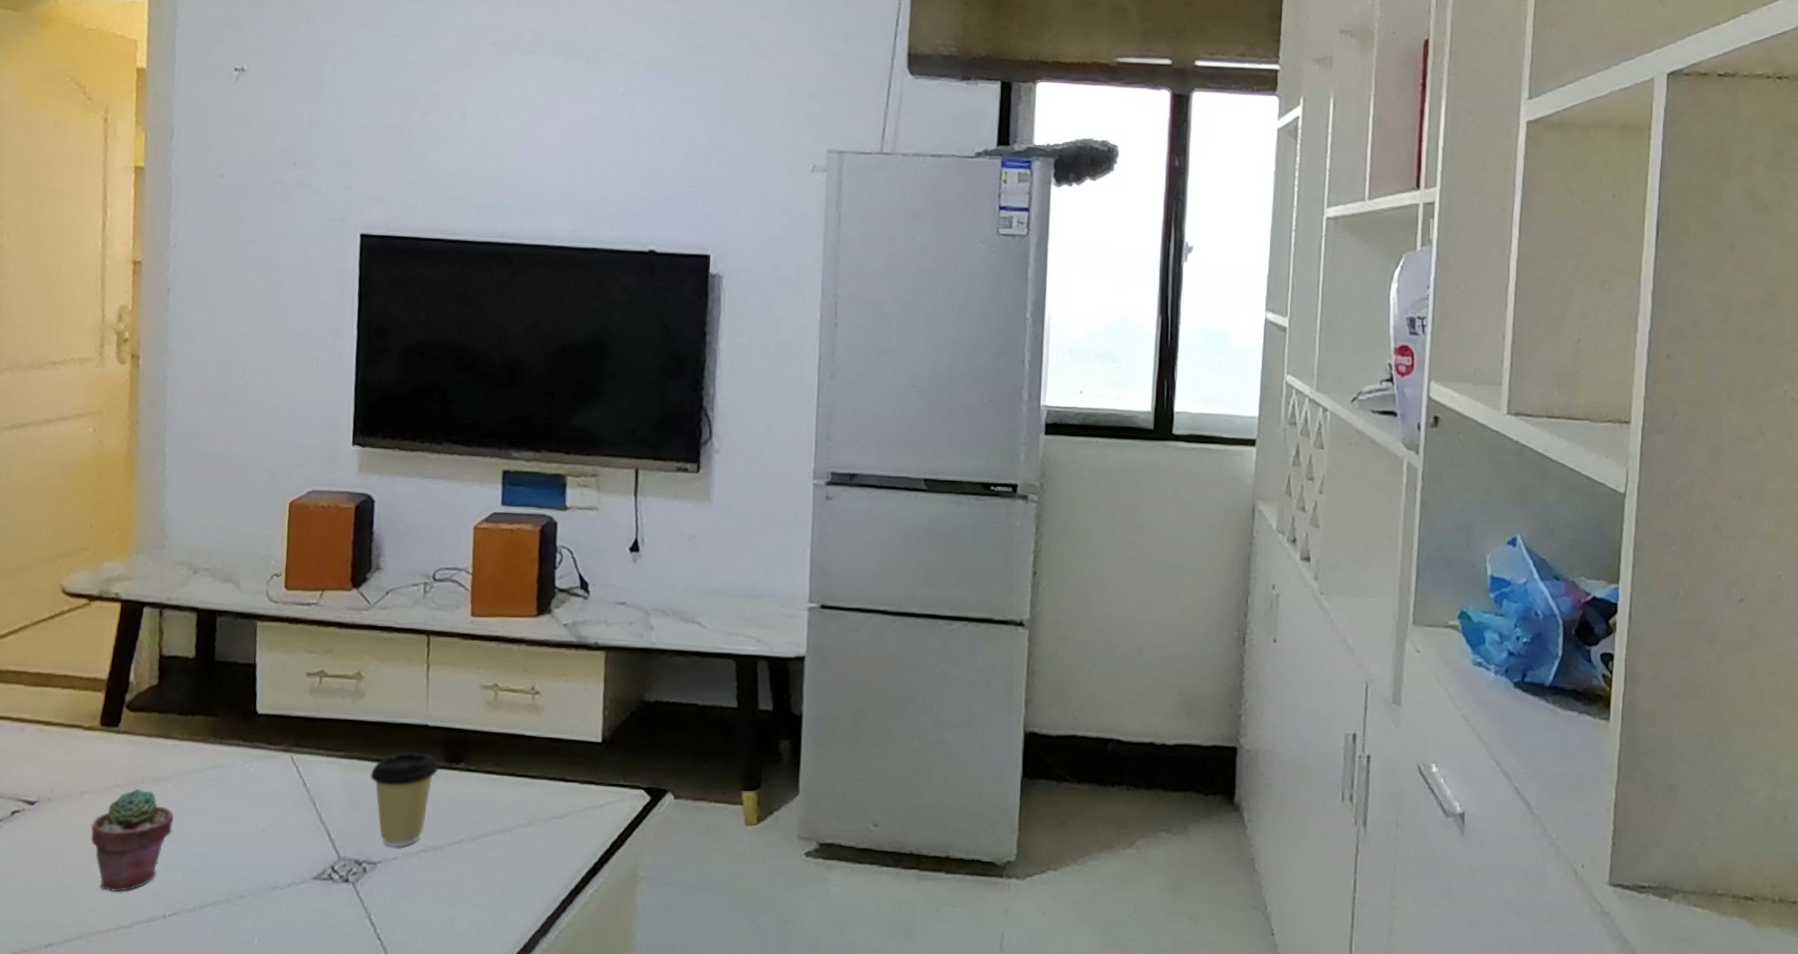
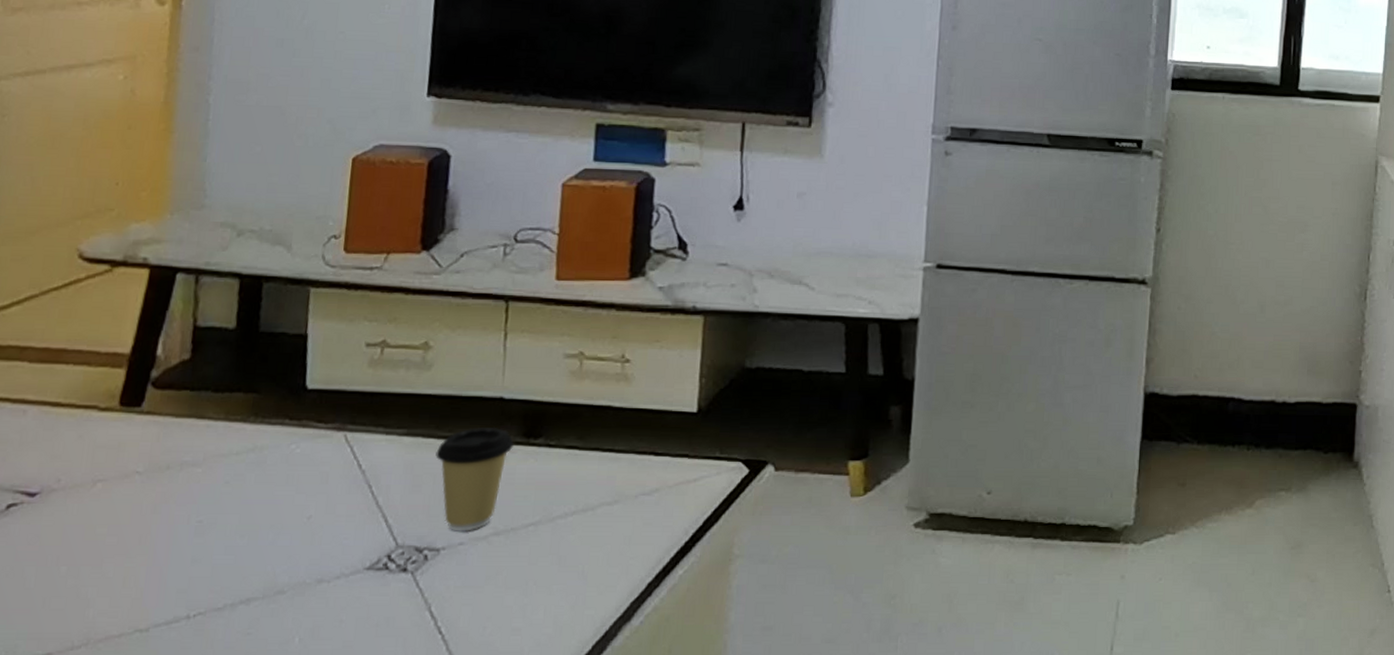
potted succulent: present [90,788,174,893] -> none [103,474,204,592]

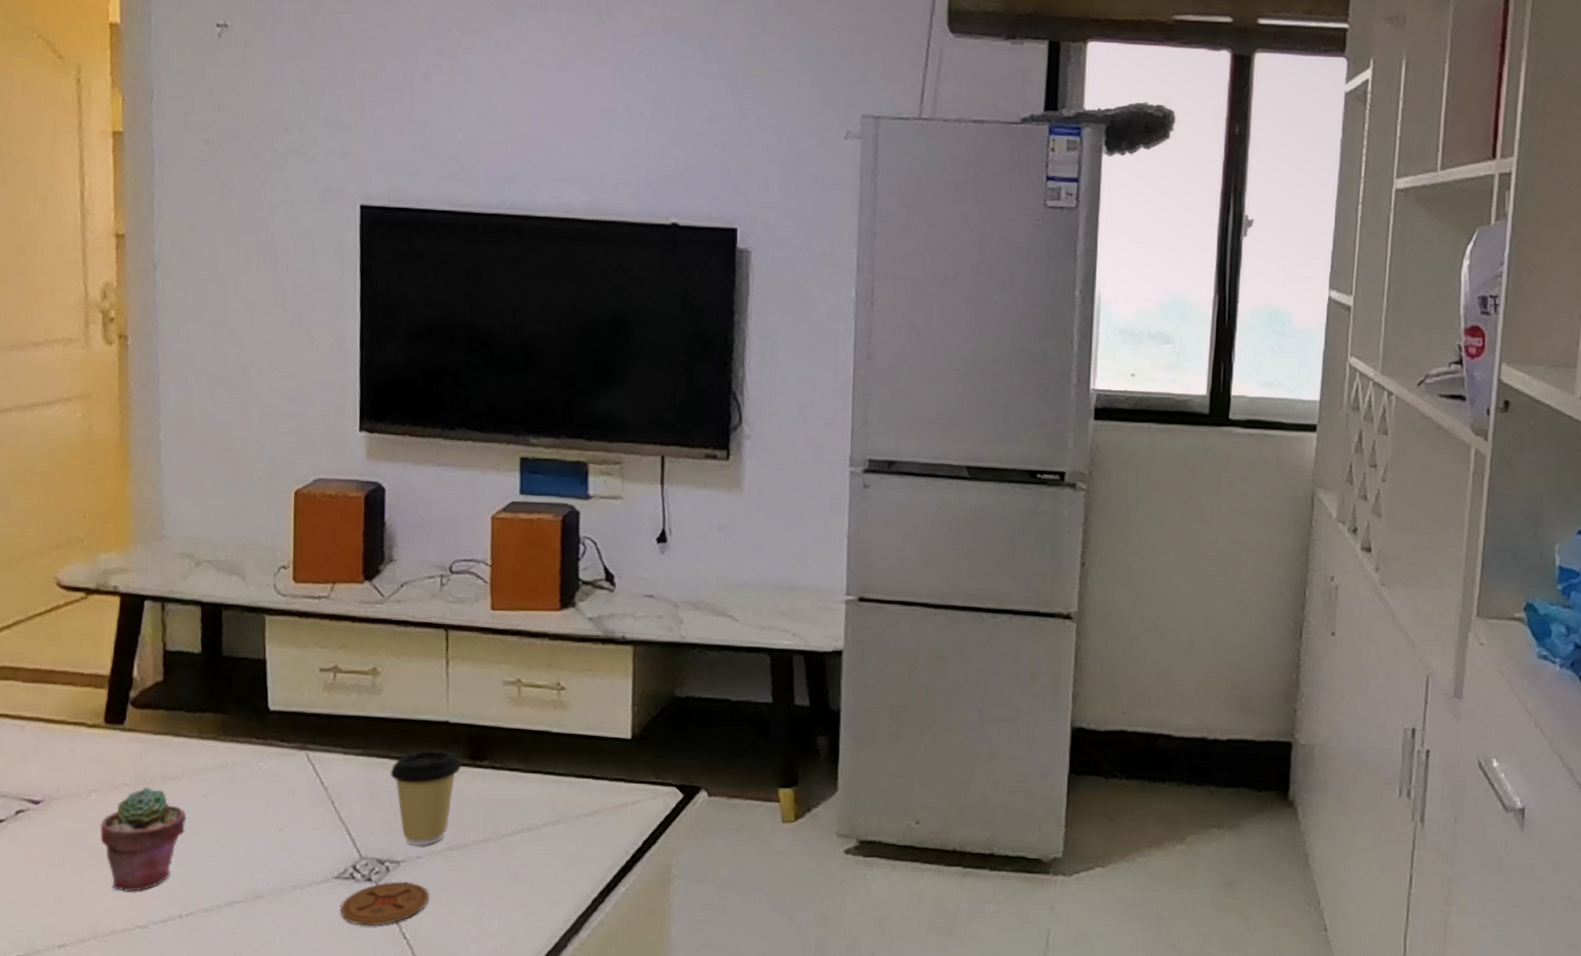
potted succulent: none [103,474,204,592] -> present [99,787,186,893]
coaster: none [370,571,471,621] -> present [341,881,430,926]

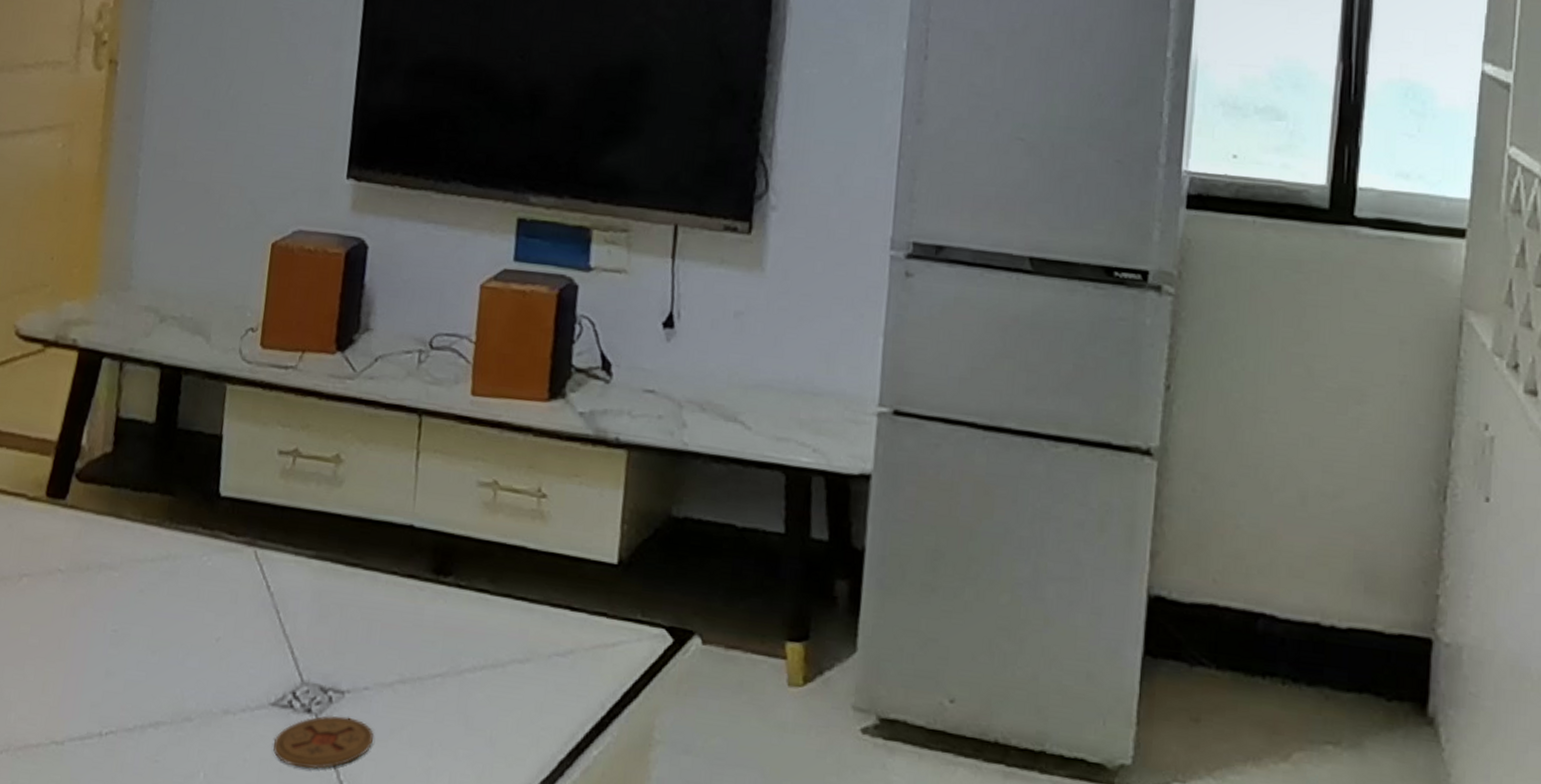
potted succulent: present [99,787,186,893] -> none [26,575,120,700]
coffee cup: present [390,749,462,846] -> none [343,556,424,676]

